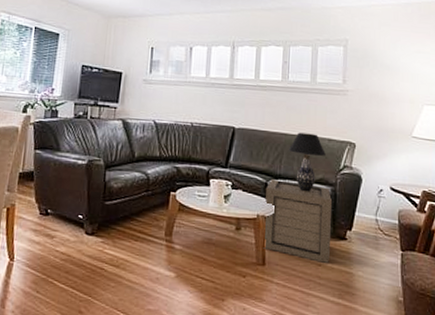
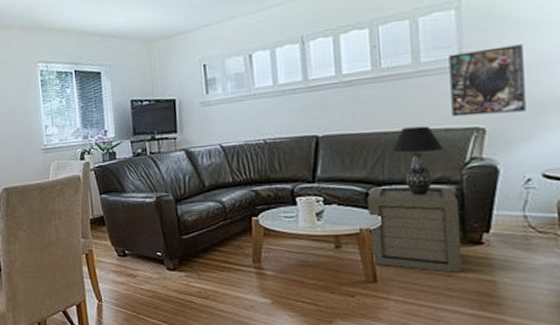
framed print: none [334,80,384,135] -> present [449,44,526,117]

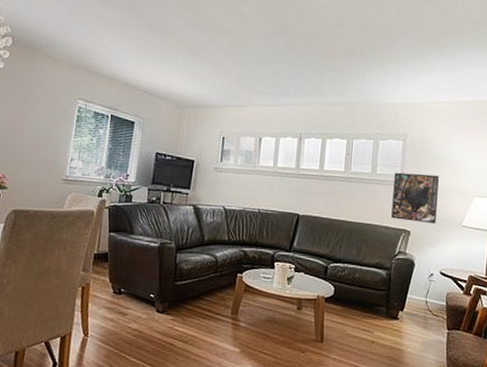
storage box: present [366,187,462,273] -> none [322,263,387,341]
table lamp: present [390,126,443,196] -> none [348,220,382,276]

